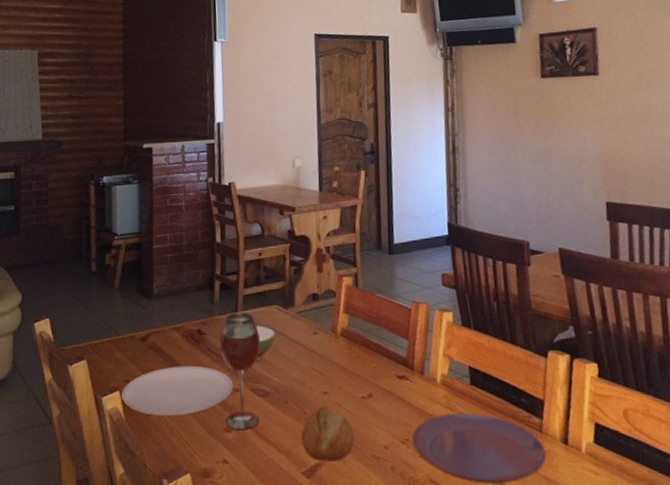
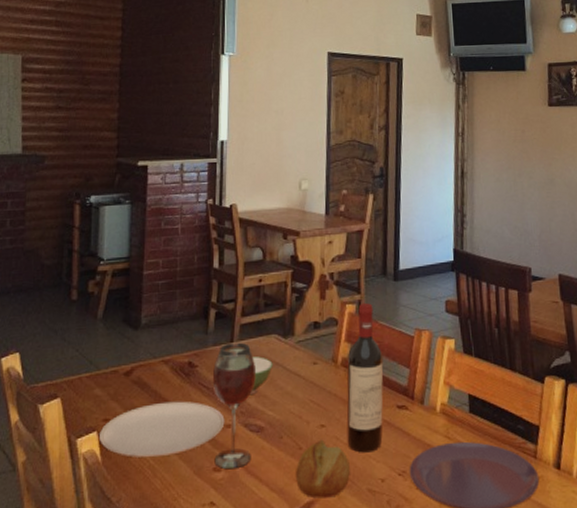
wine bottle: none [346,276,384,420] -> present [346,303,384,453]

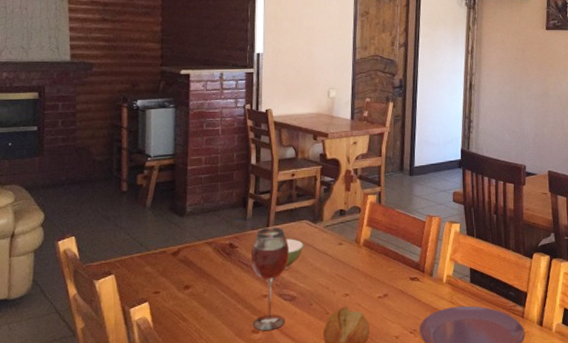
plate: present [100,401,225,458] -> none [151,276,262,323]
wine bottle: present [346,303,384,453] -> none [367,194,399,316]

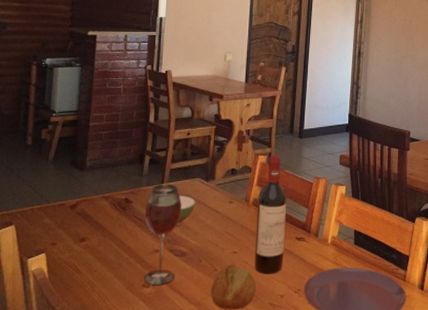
wine bottle: none [367,194,399,316] -> present [254,155,287,275]

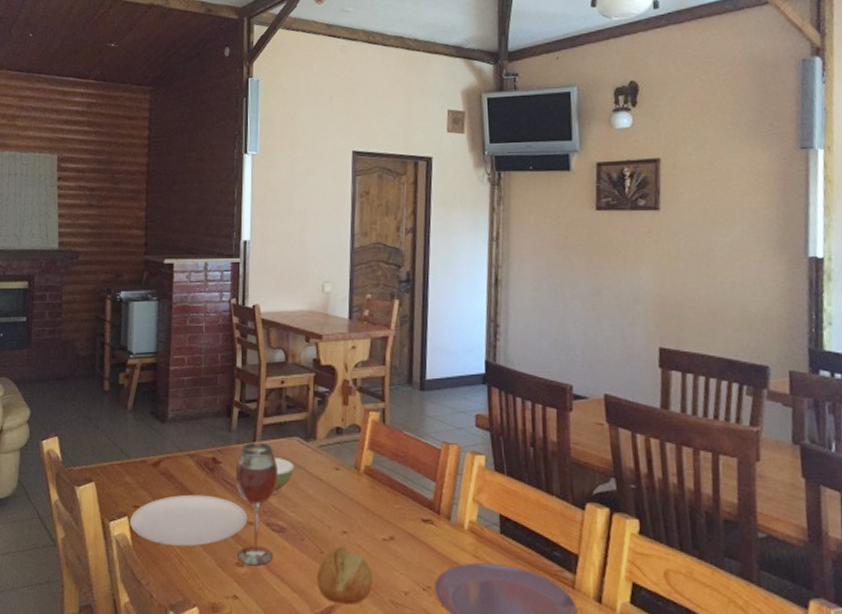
plate: none [47,230,154,276] -> present [130,494,247,547]
wine bottle: present [254,155,287,275] -> none [369,412,408,564]

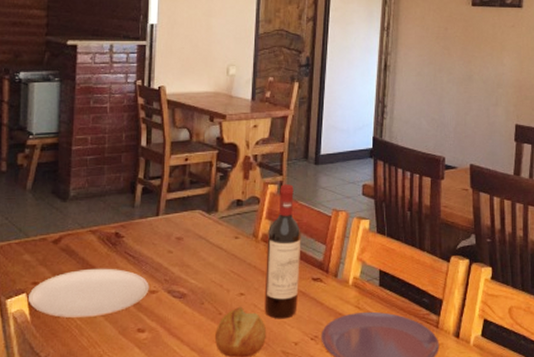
wineglass: present [235,442,278,565] -> none [138,216,180,330]
bowl: present [272,458,295,494] -> none [174,230,196,264]
wine bottle: none [369,412,408,564] -> present [264,184,301,319]

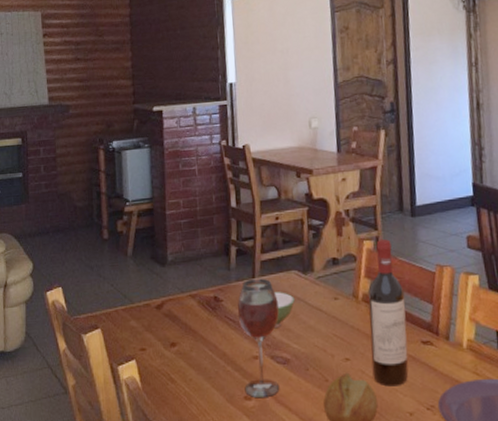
plate: present [29,268,149,319] -> none [138,333,252,385]
wineglass: none [138,216,180,330] -> present [237,278,280,397]
bowl: none [174,230,196,264] -> present [274,292,295,328]

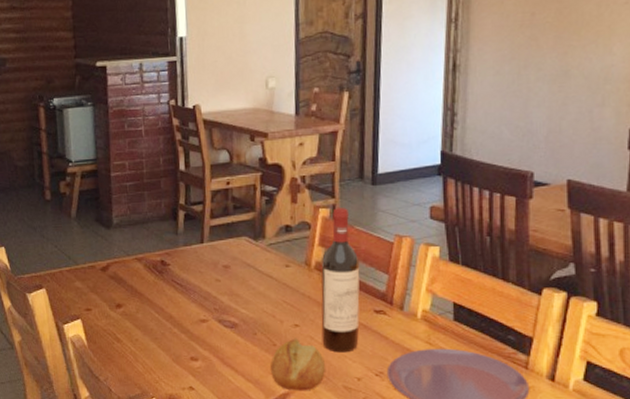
wineglass: present [237,278,280,397] -> none [184,243,228,358]
bowl: present [274,292,295,328] -> none [223,258,244,293]

